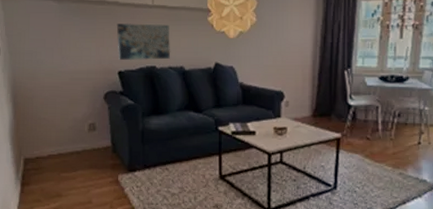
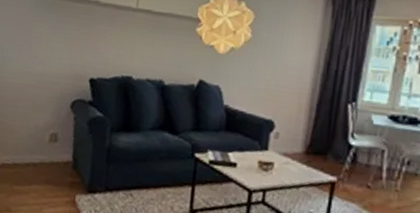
wall art: present [116,22,171,61] -> none [92,25,153,70]

